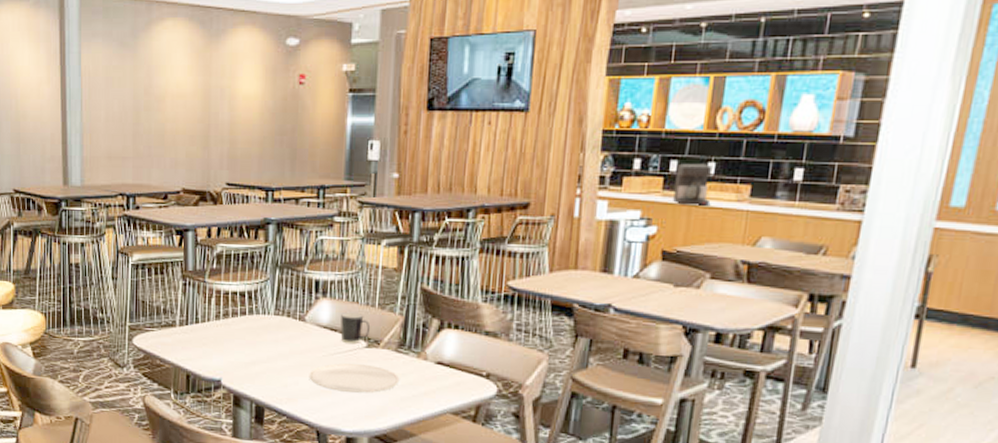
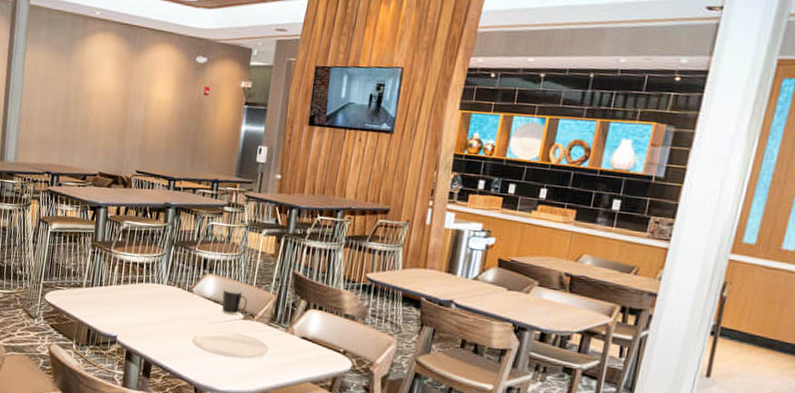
coffee maker: present [673,163,713,206] -> none [510,187,545,225]

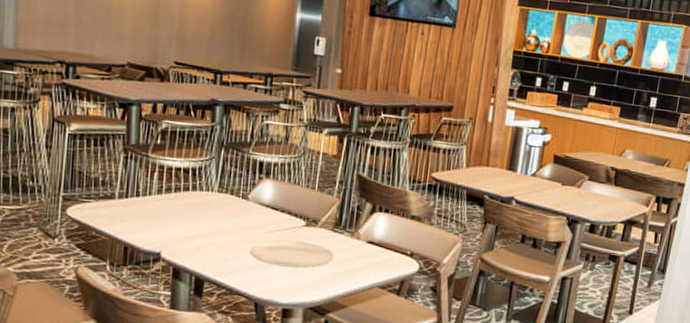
mug: present [222,288,248,315] -> none [281,193,310,222]

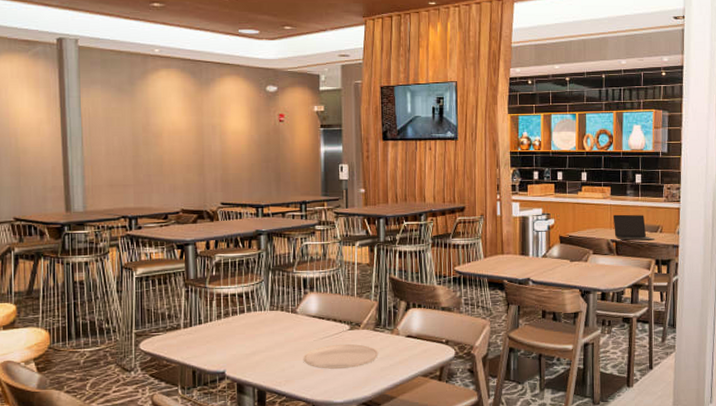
laptop: none [615,139,660,175] -> present [613,214,655,241]

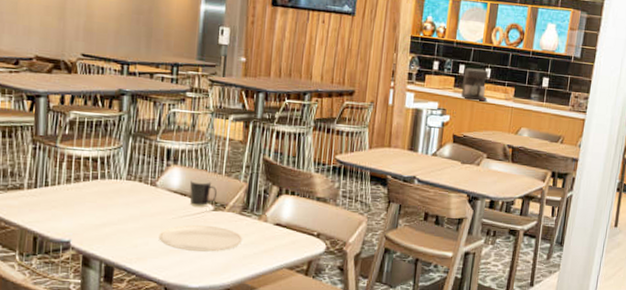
mug: none [326,302,352,328] -> present [189,179,218,207]
coffee maker: none [562,173,586,203] -> present [461,67,489,102]
laptop: present [613,214,655,241] -> none [512,118,554,151]

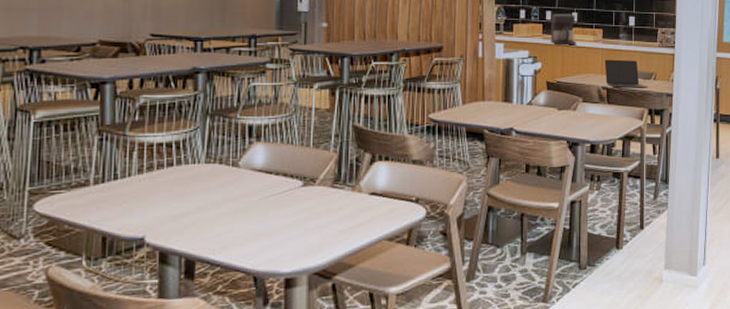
plate: present [158,224,243,252] -> none [244,202,337,233]
mug: present [189,179,218,207] -> none [275,154,306,184]
laptop: none [512,118,554,151] -> present [604,59,648,88]

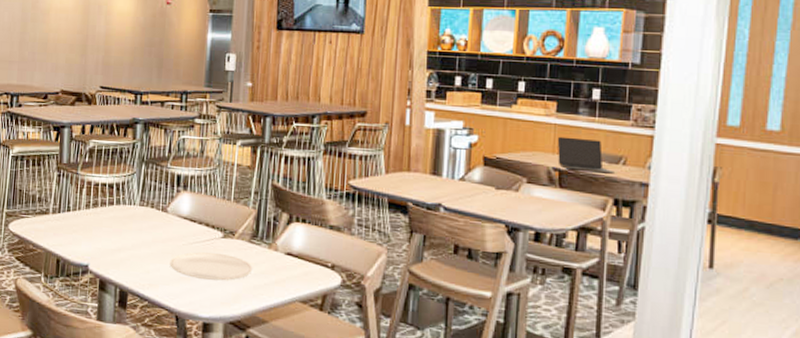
plate: none [244,202,337,233] -> present [169,252,253,281]
coffee maker: present [551,13,576,45] -> none [491,81,523,119]

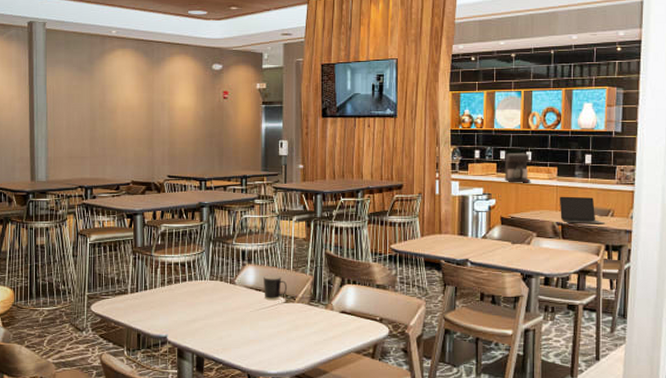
plate: present [169,252,253,281] -> none [240,316,313,340]
mug: none [199,205,227,234] -> present [262,275,288,300]
coffee maker: none [491,81,523,119] -> present [505,153,530,183]

